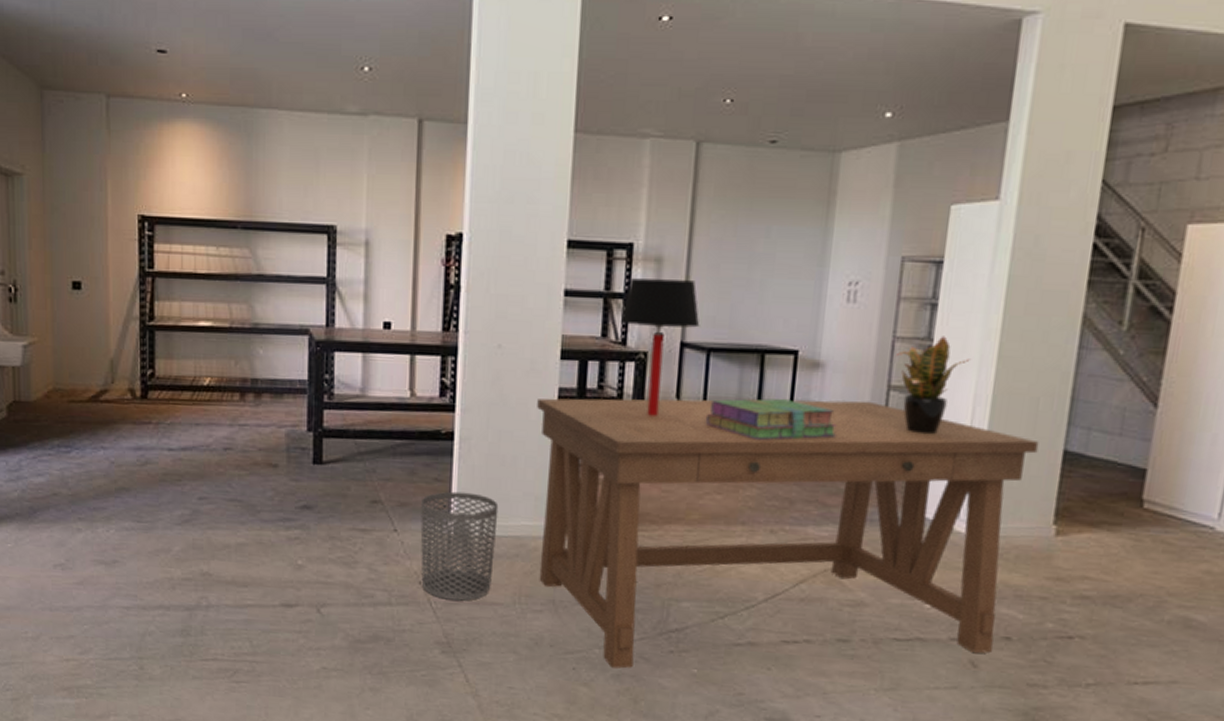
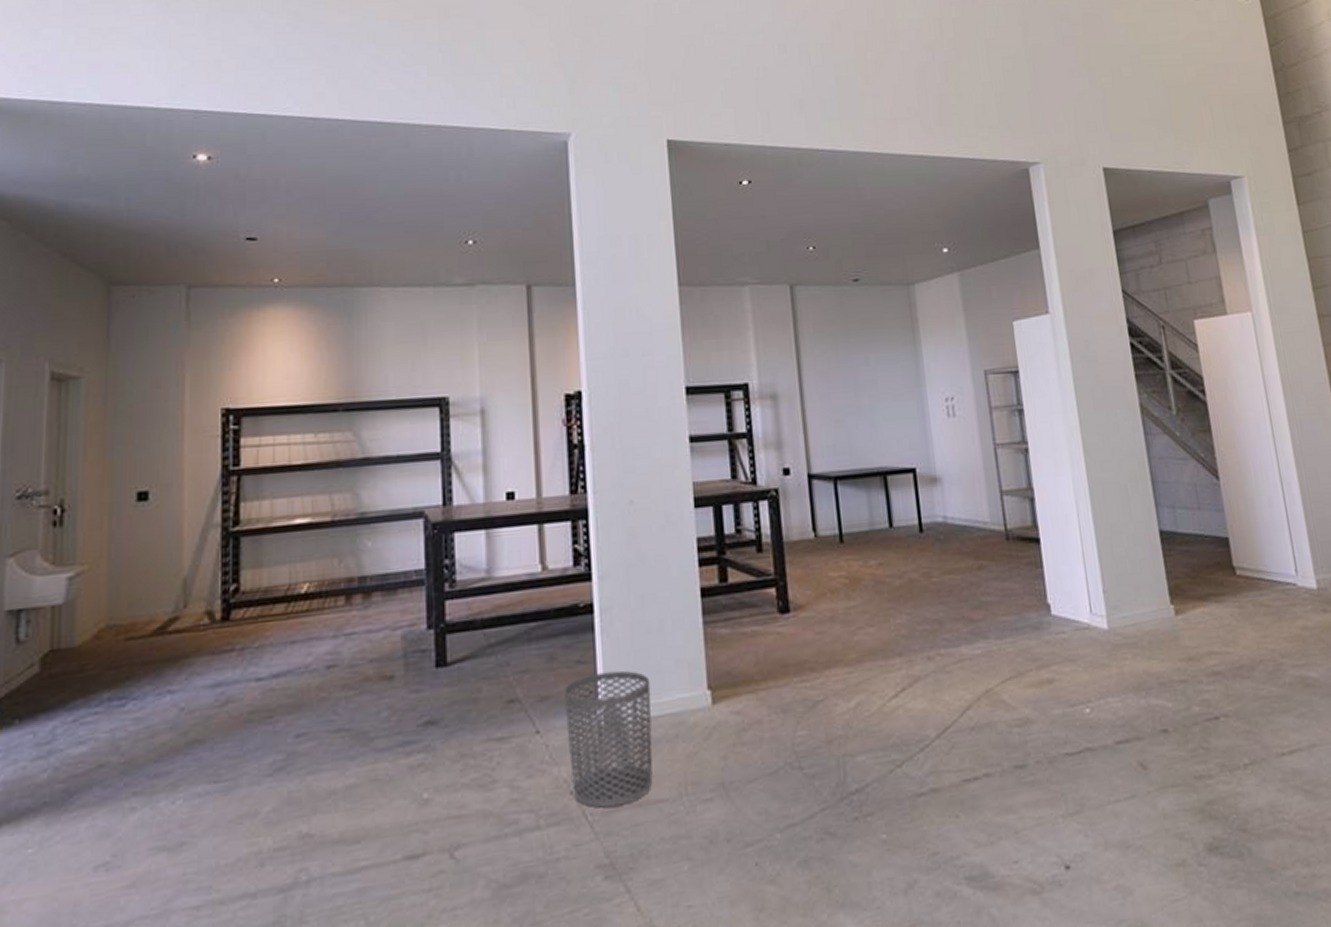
desk: present [537,398,1039,669] -> none [677,508,1155,853]
table lamp: present [620,278,700,416] -> none [747,413,823,554]
stack of books: present [705,399,837,440] -> none [844,518,966,563]
potted plant: present [897,336,970,435] -> none [1001,438,1062,534]

